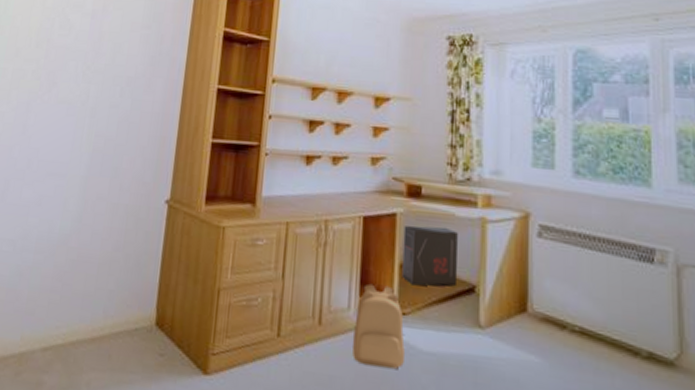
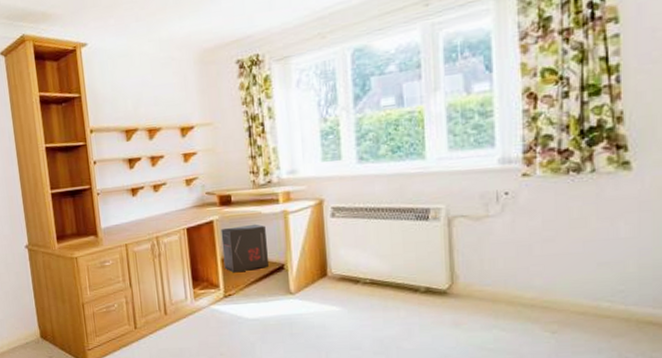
backpack: present [353,283,405,370] -> none [192,277,235,337]

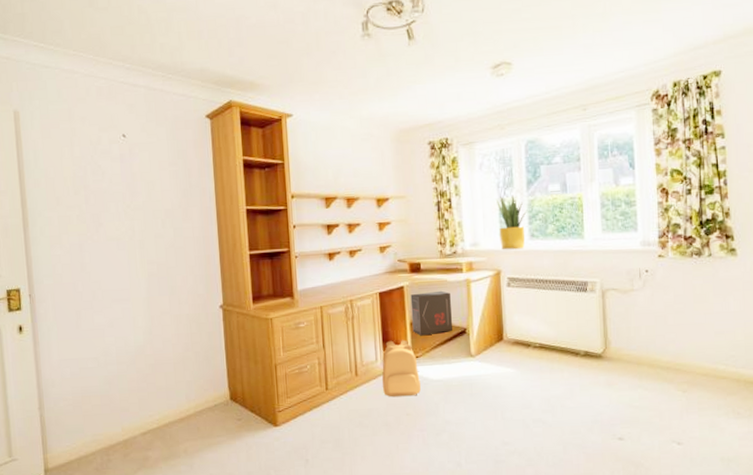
backpack: none [192,277,235,337] -> present [382,339,421,398]
planter: none [317,113,355,177] -> present [497,195,528,250]

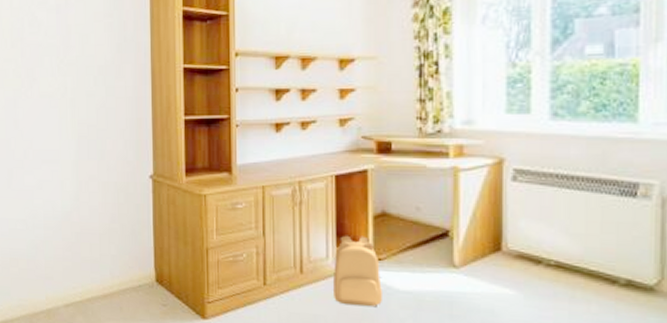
computer tower: present [410,290,453,336] -> none [376,178,431,234]
planter: present [497,195,528,250] -> none [504,58,551,132]

